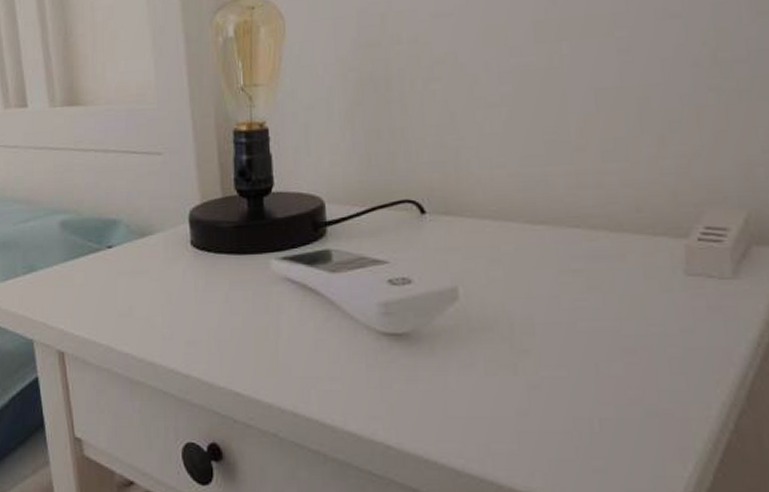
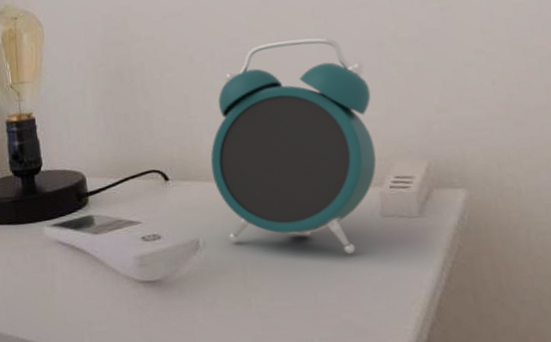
alarm clock: none [478,51,684,317] -> present [210,37,377,254]

